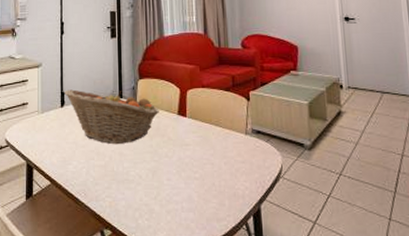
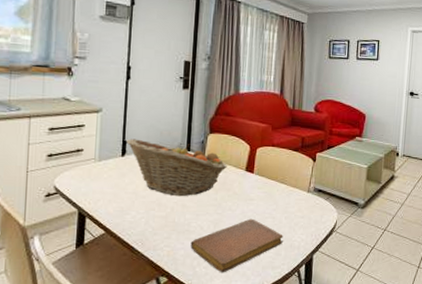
notebook: none [131,165,225,226] -> present [190,218,283,273]

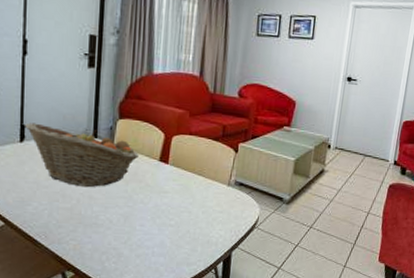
notebook: present [190,218,283,273] -> none [98,212,200,269]

